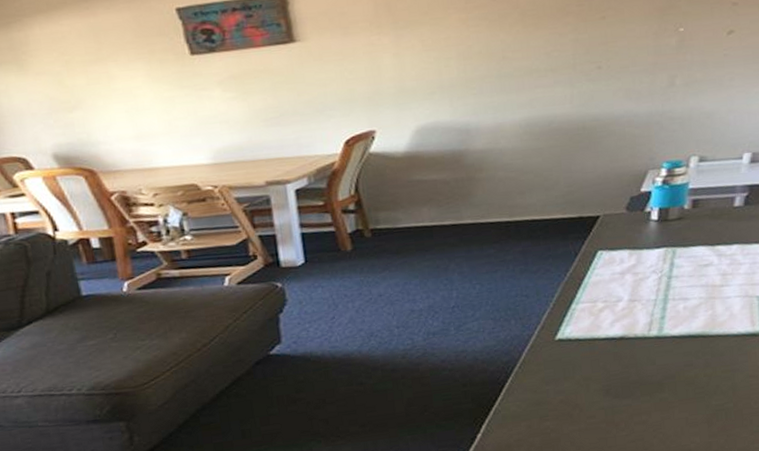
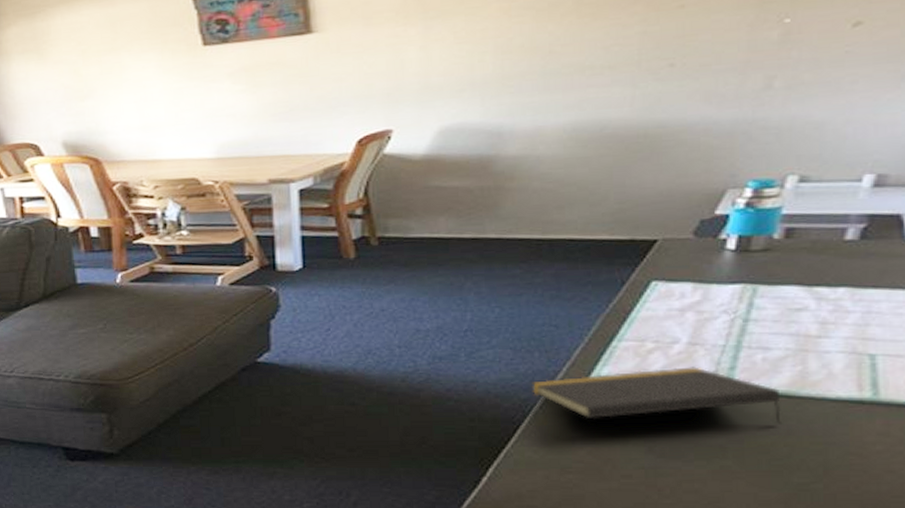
notepad: none [509,319,701,373] -> present [530,367,781,424]

